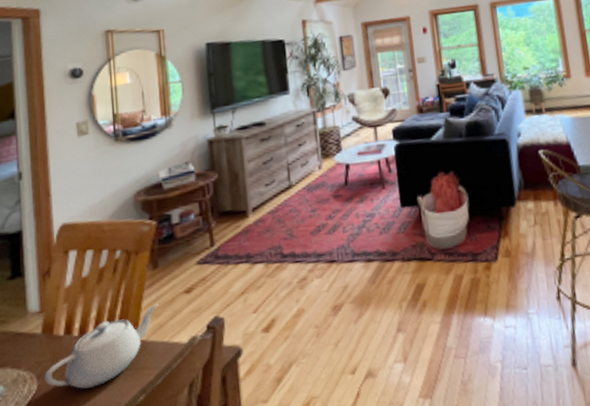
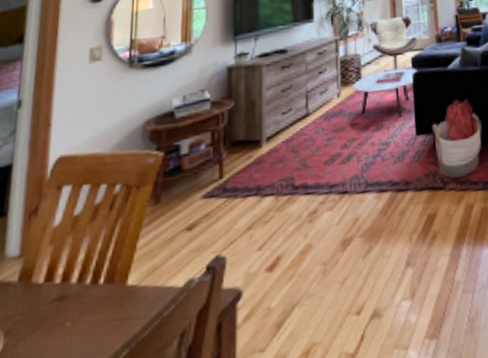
teapot: present [45,303,158,389] -> none [13,242,156,346]

